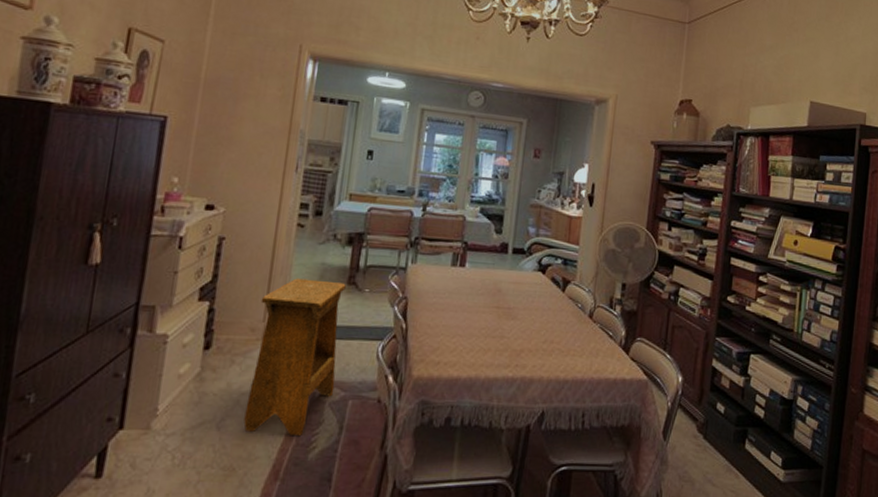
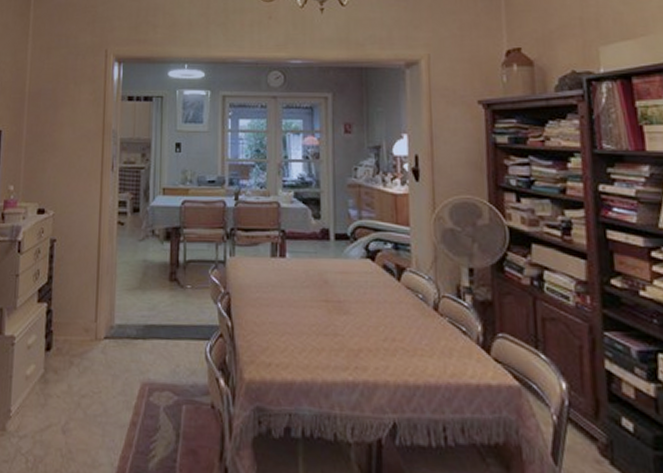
stool: present [243,278,346,435] -> none [86,276,168,442]

